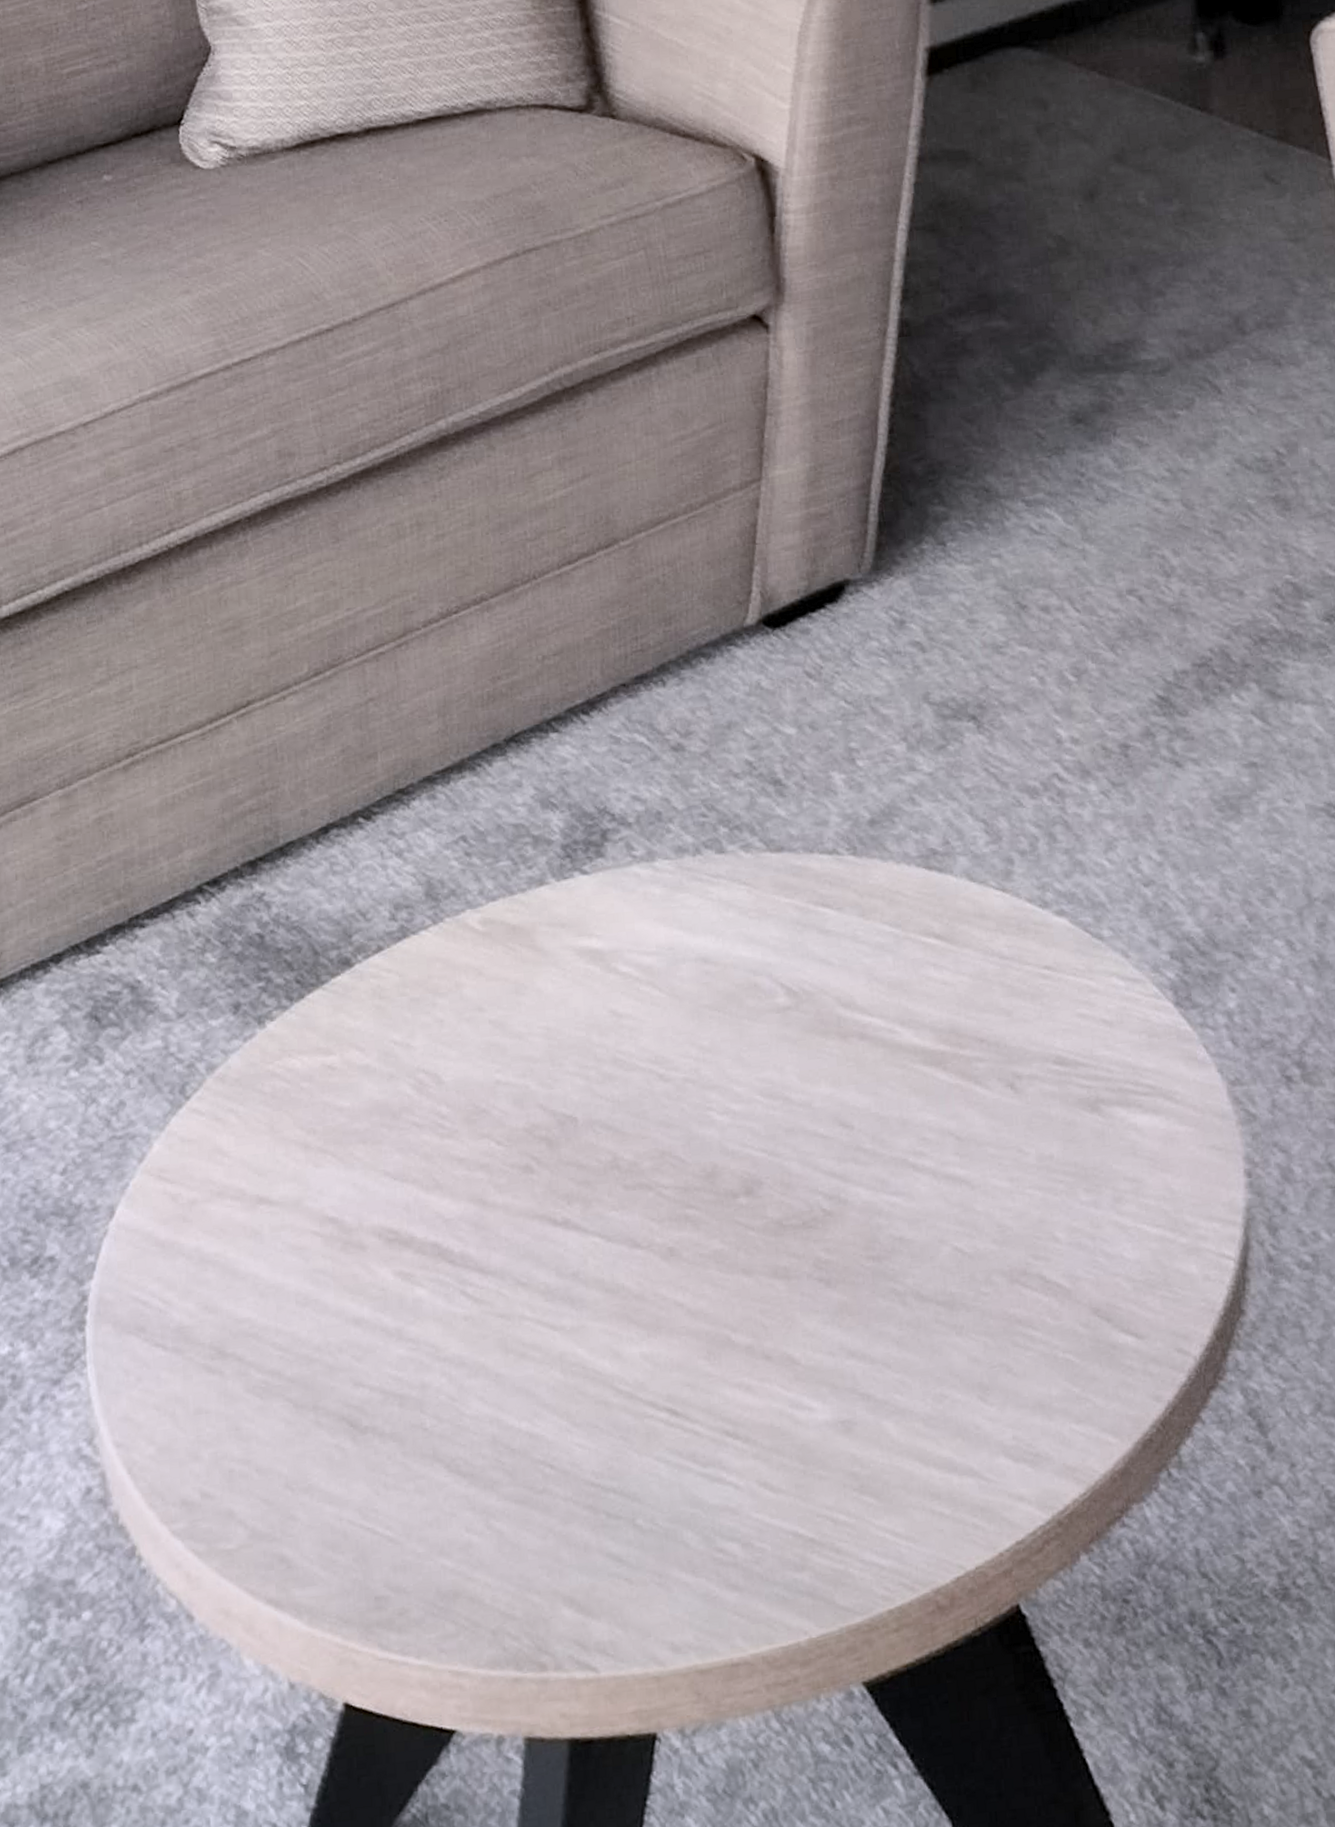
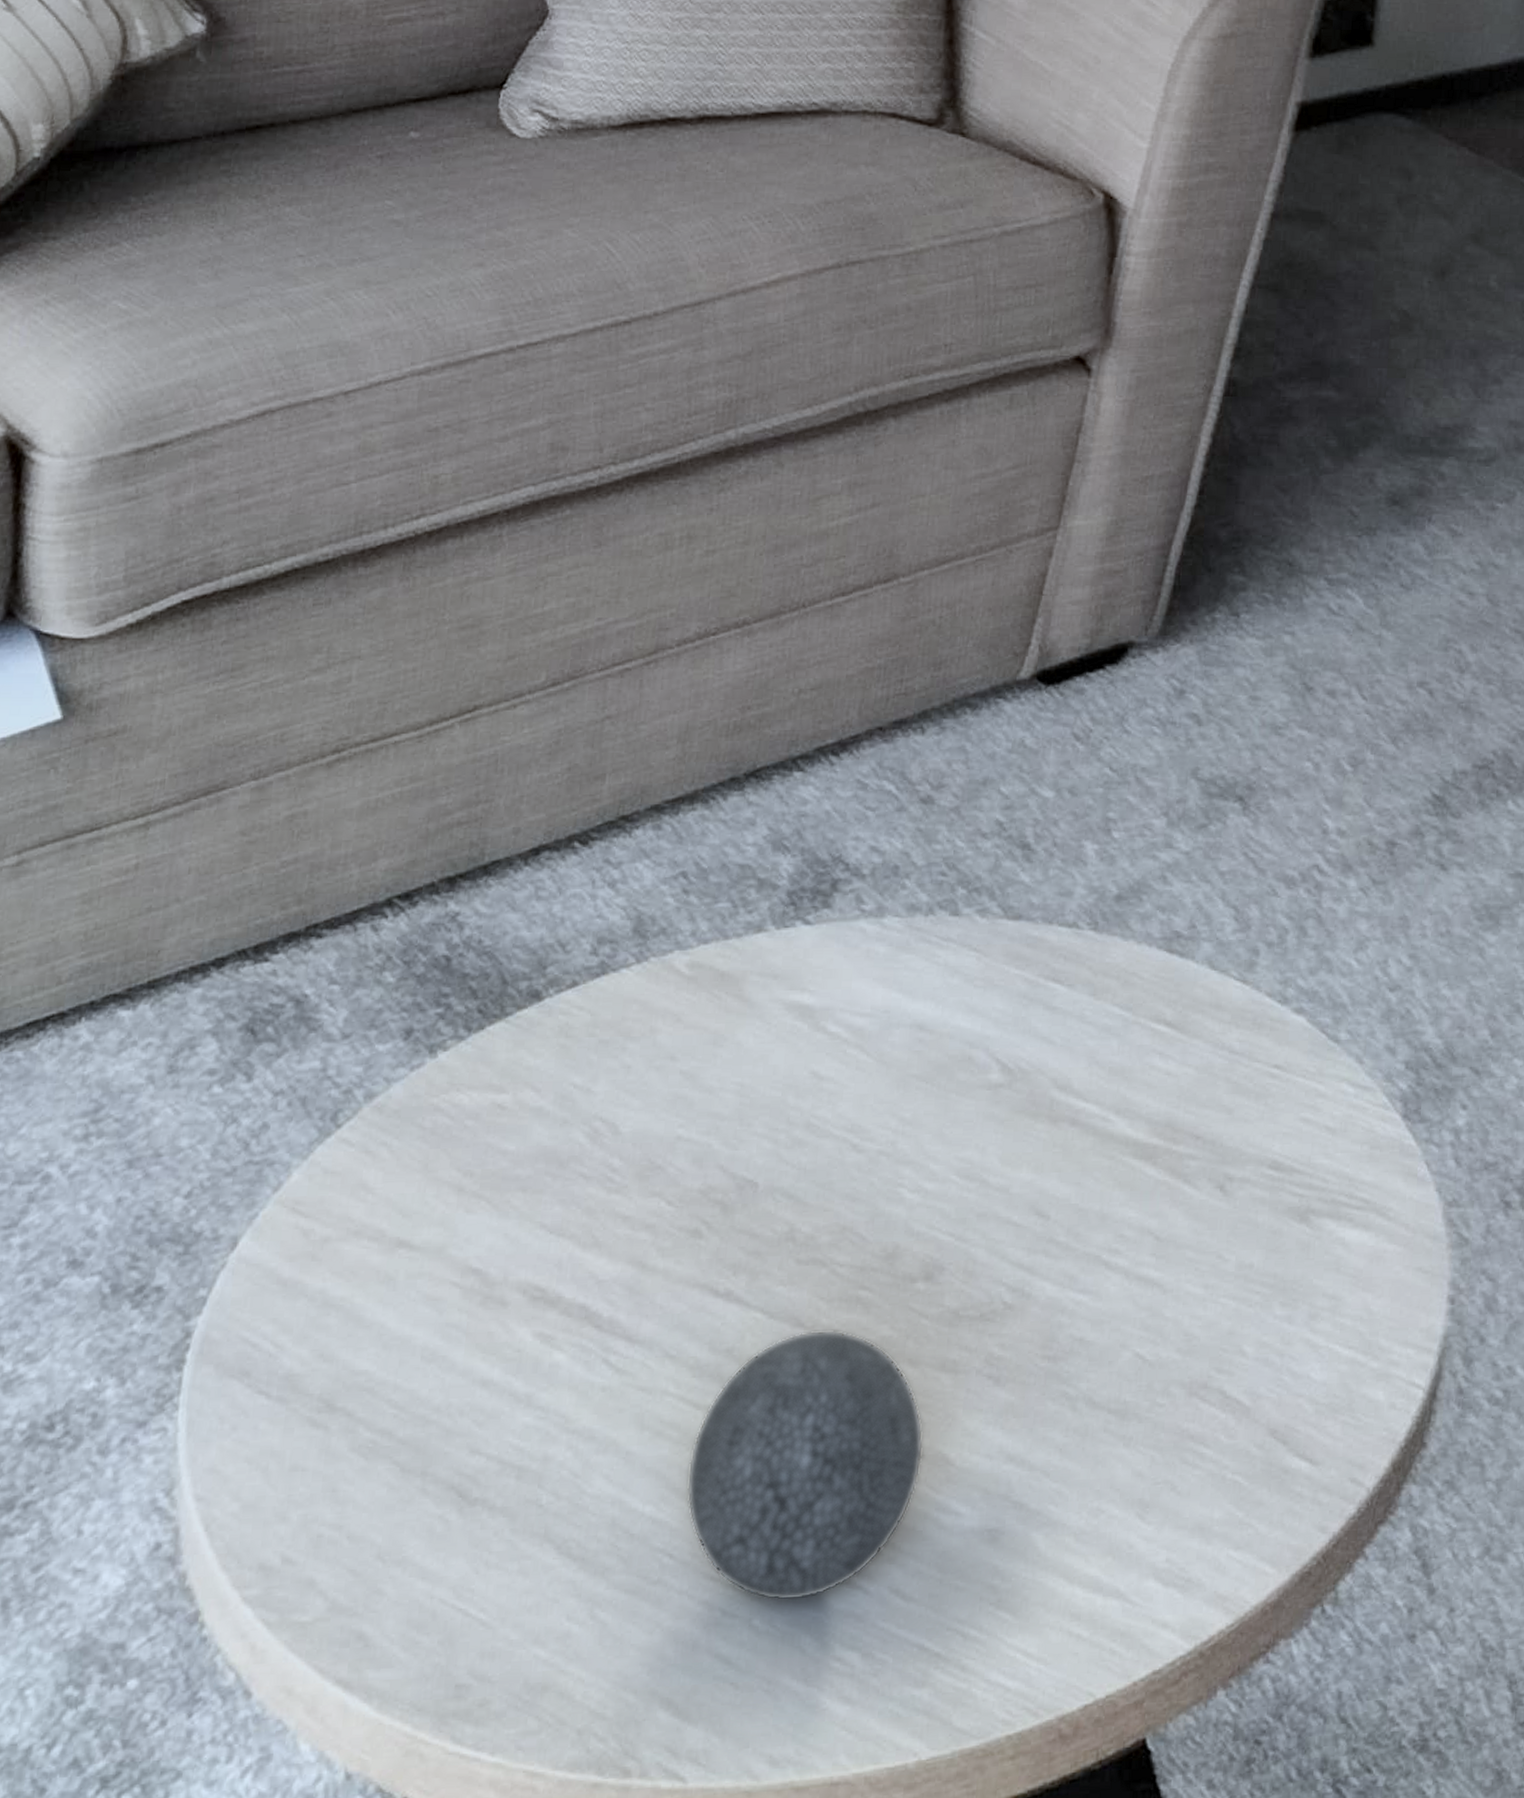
decorative ball: none [554,1247,770,1502] -> present [686,1329,924,1602]

